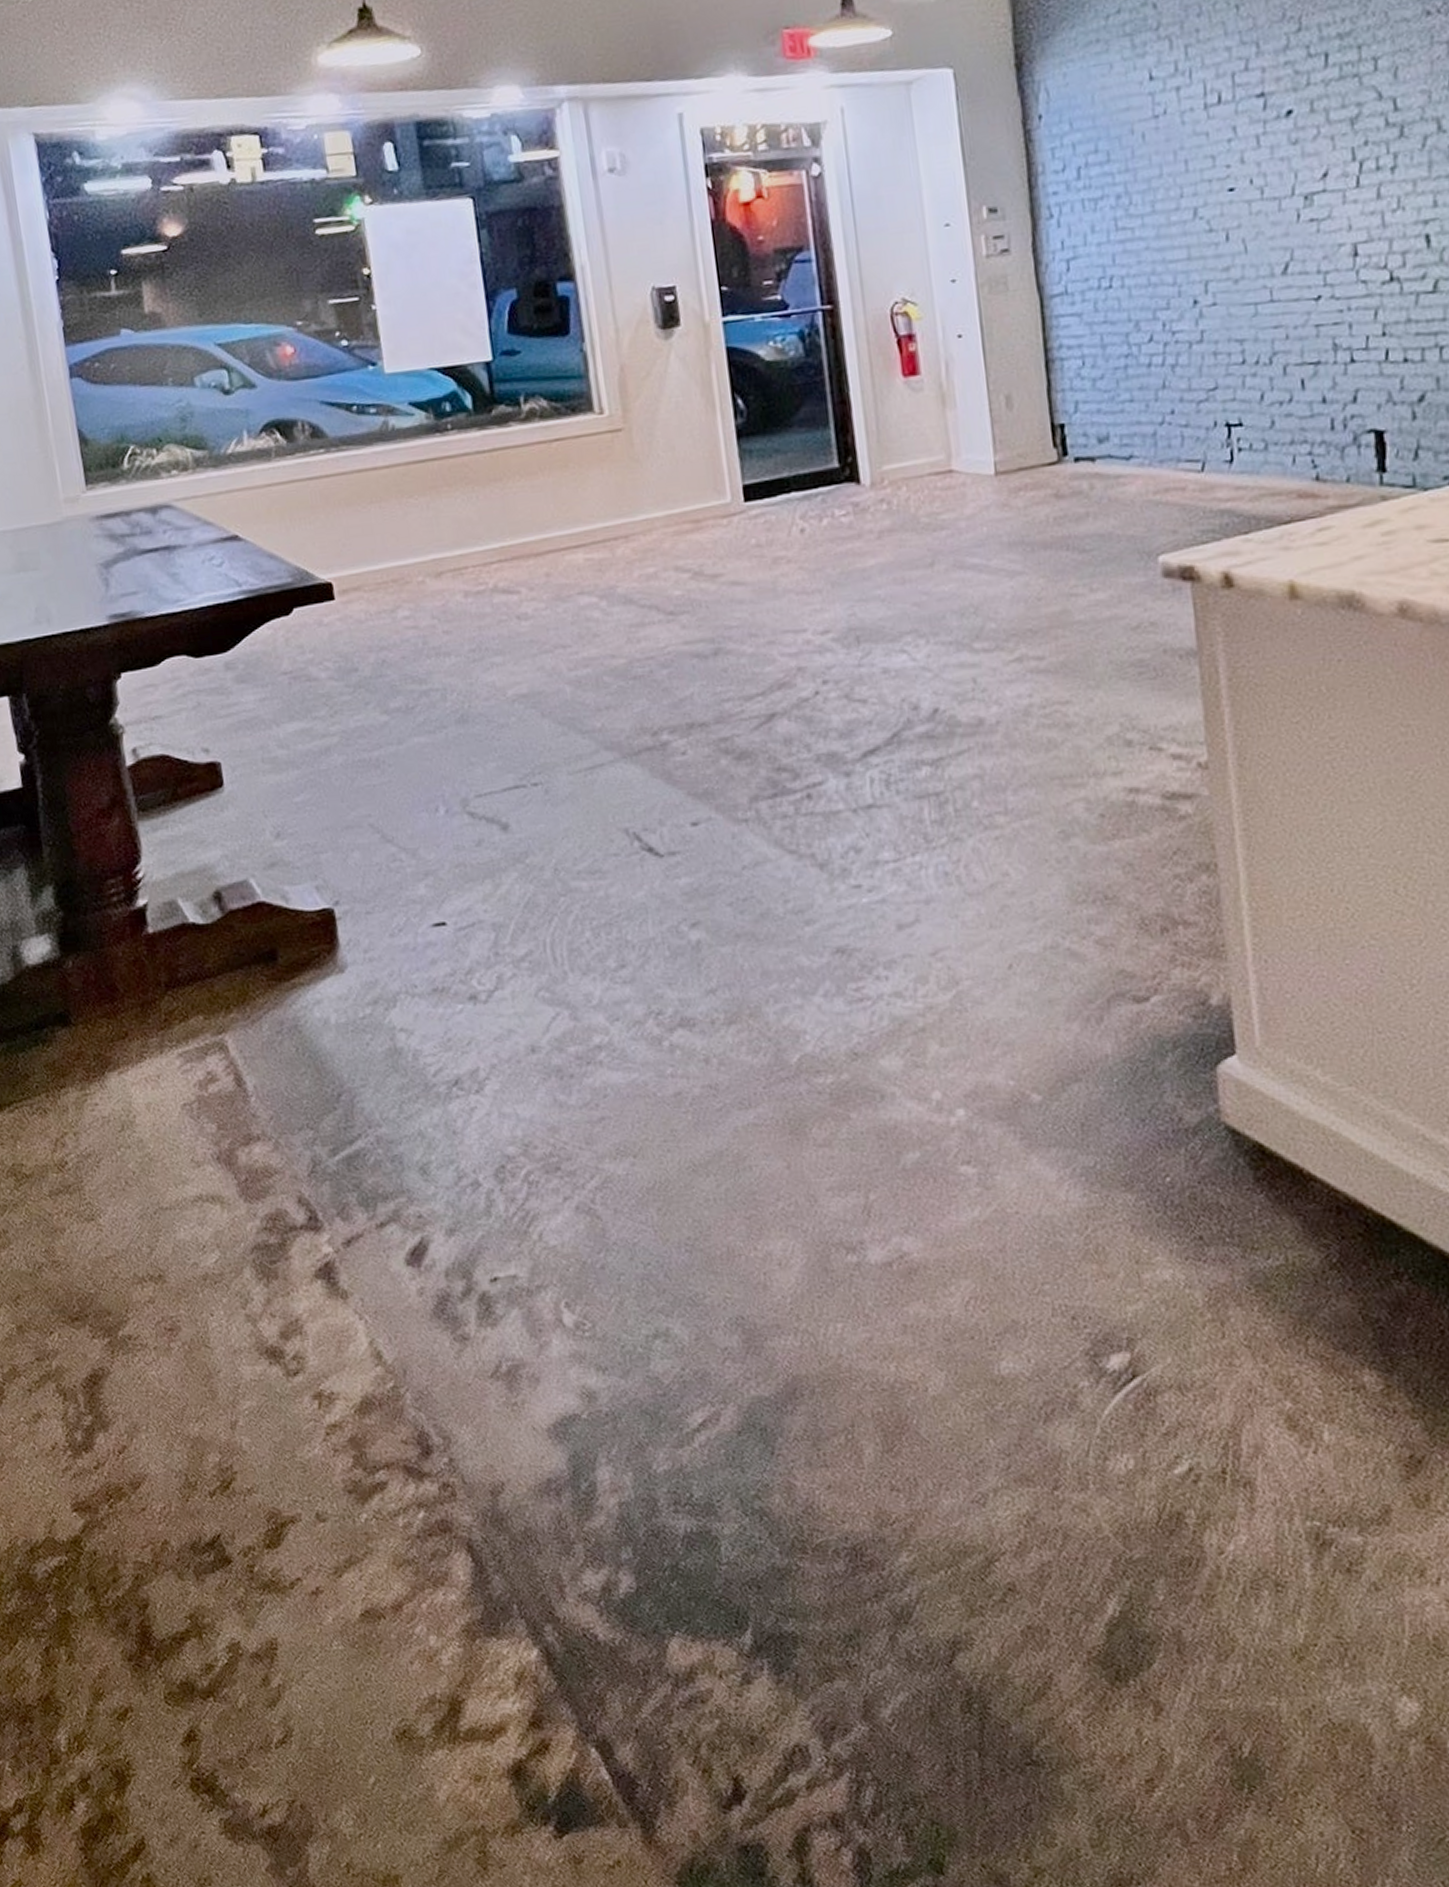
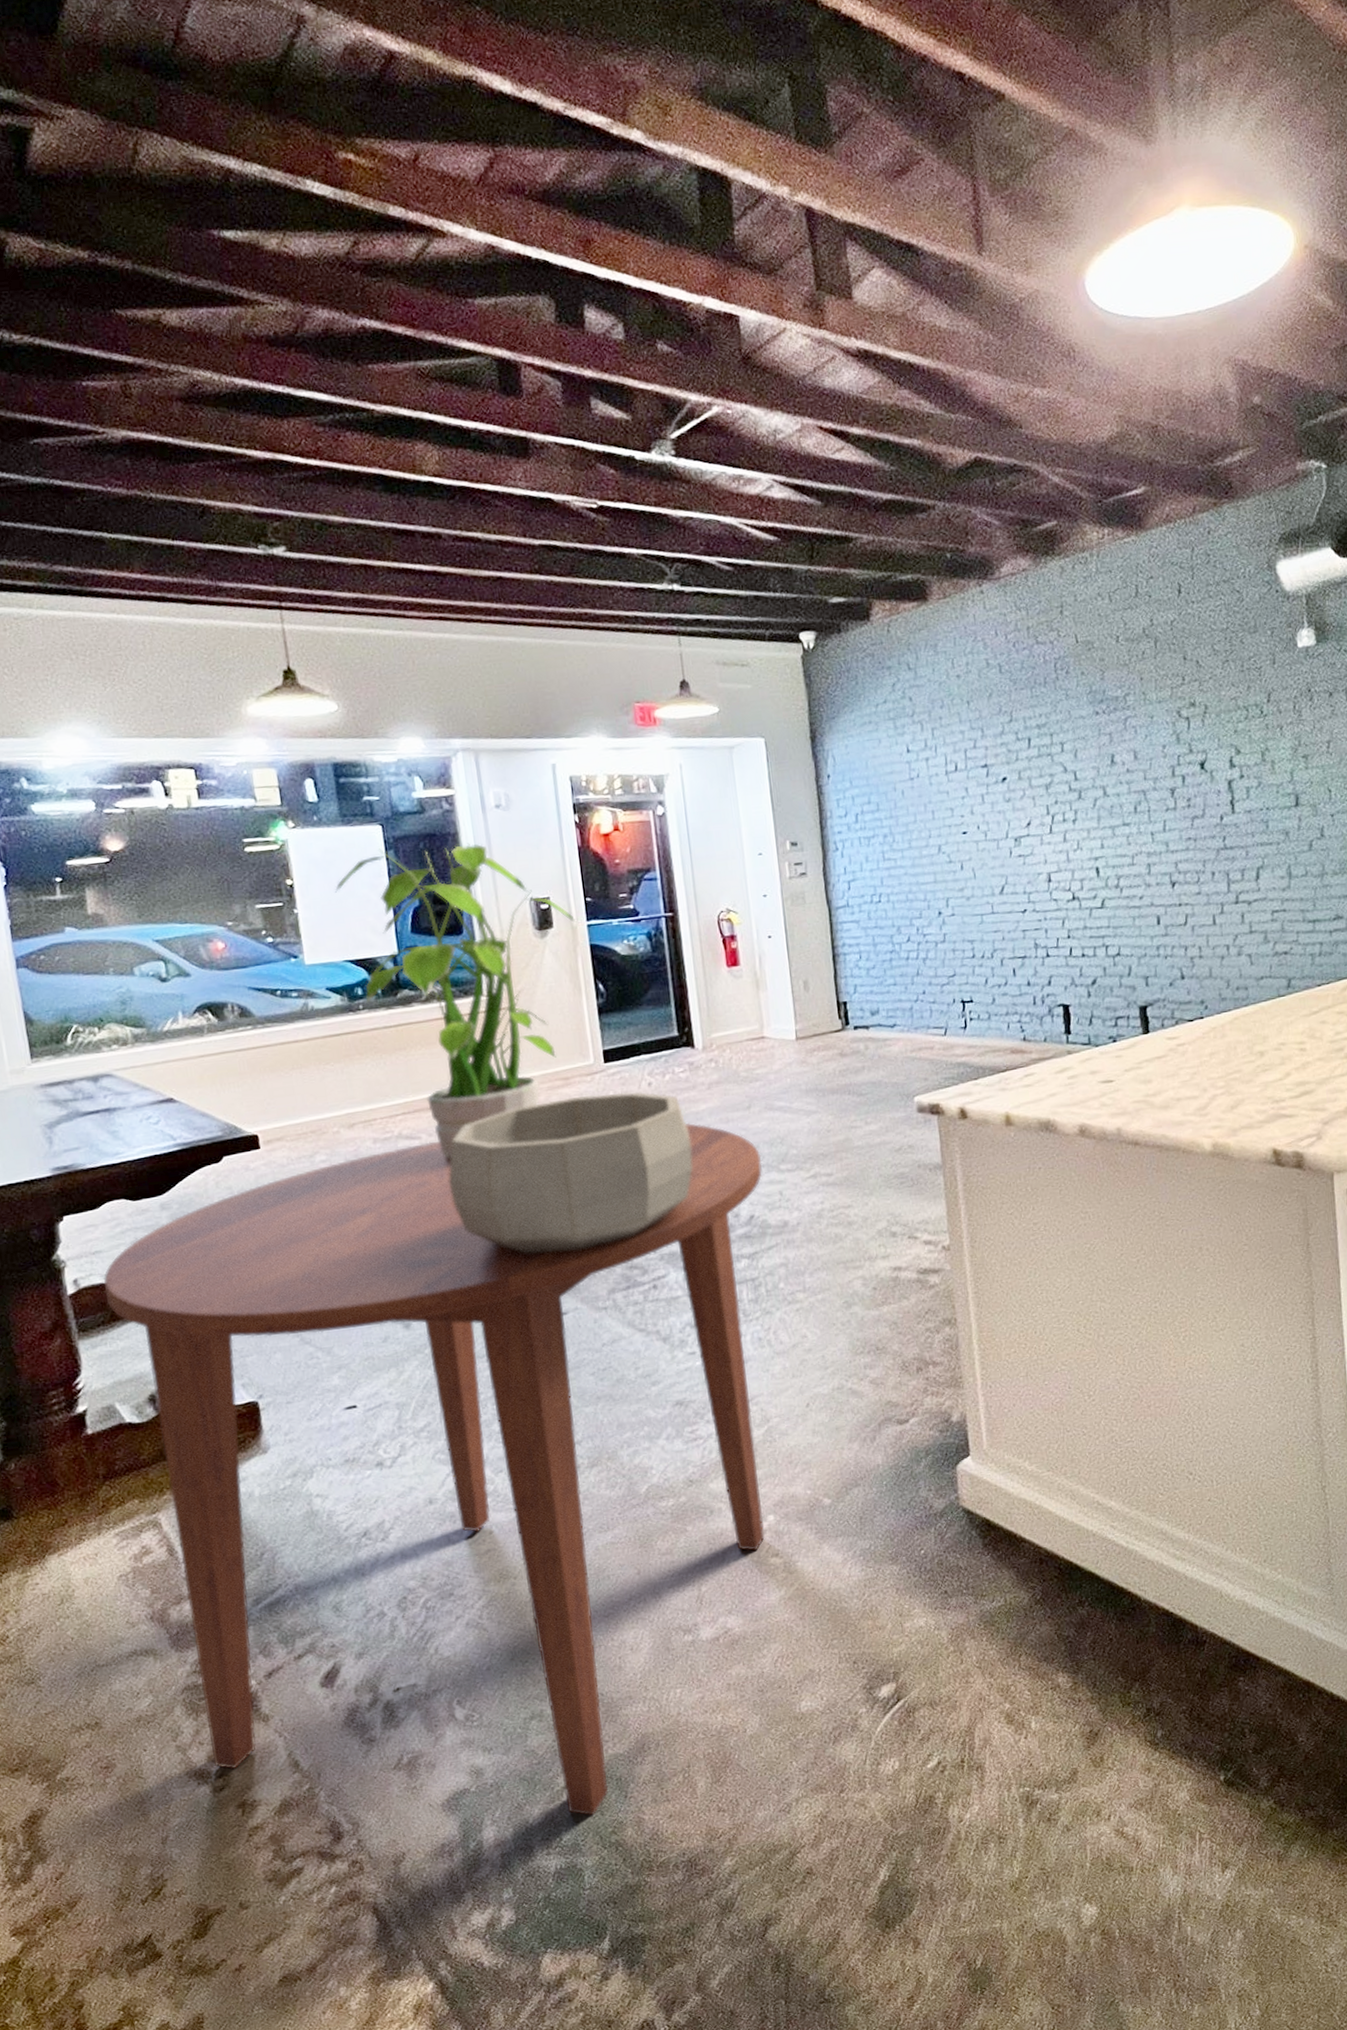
dining table: none [163,582,953,1471] -> present [103,1122,765,1816]
potted plant: none [417,218,710,621] -> present [334,843,577,1160]
decorative bowl: none [553,539,858,745] -> present [448,1091,693,1253]

